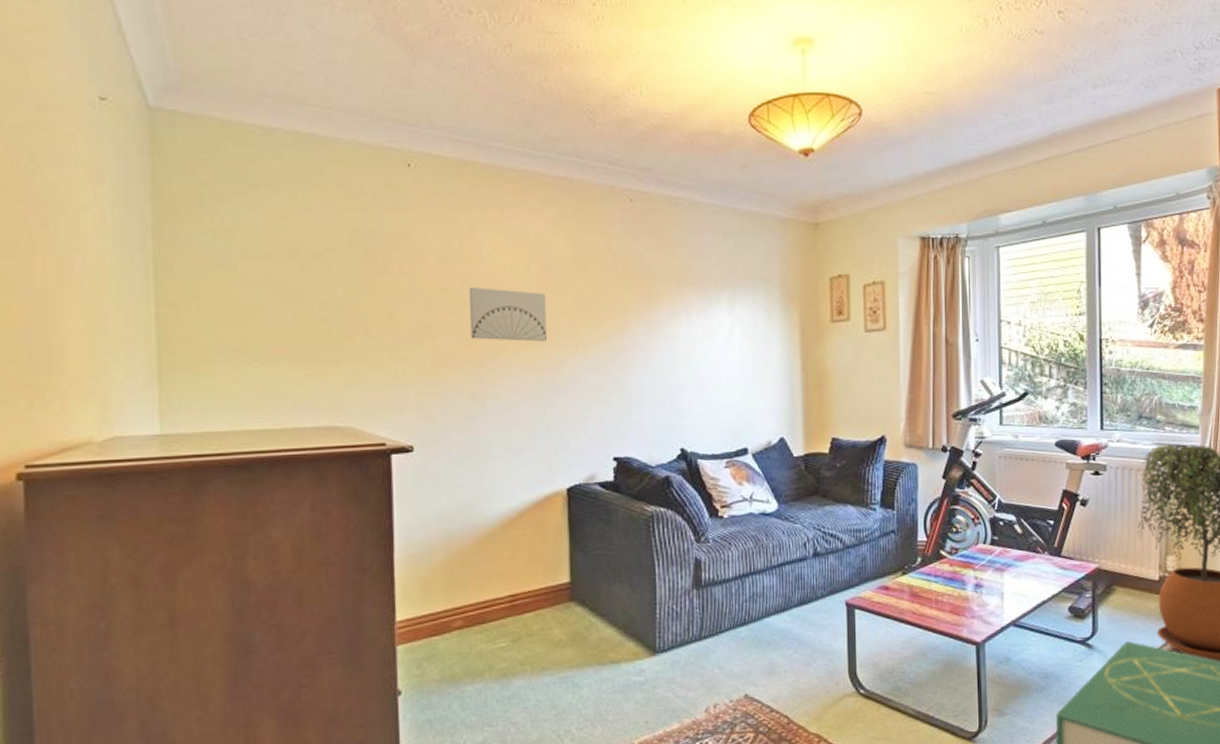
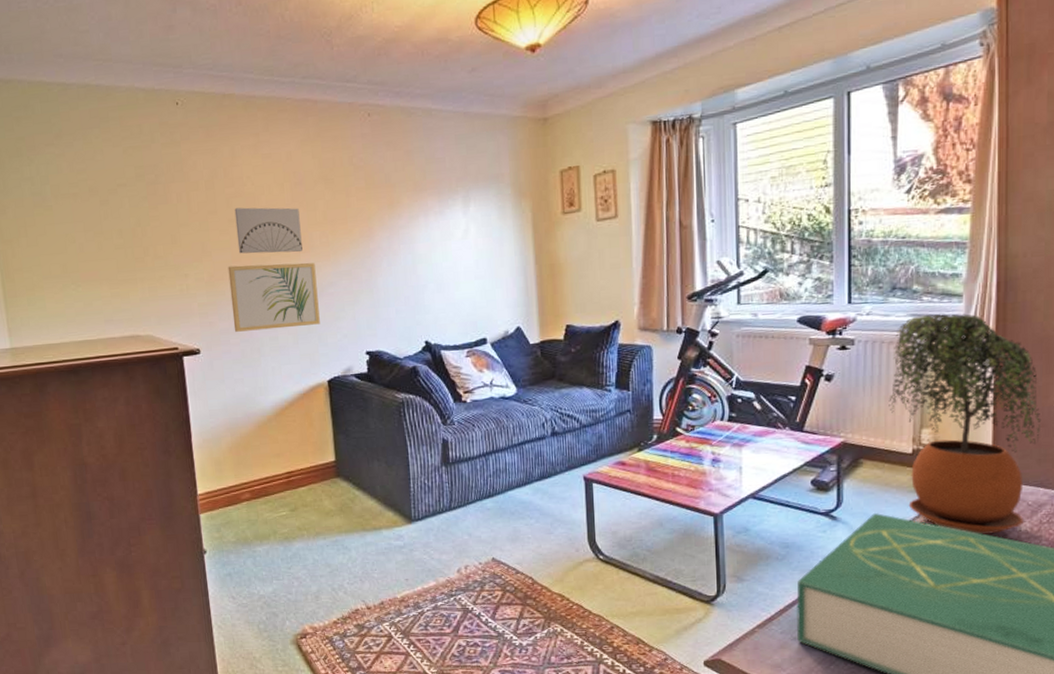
wall art: none [456,352,562,428] -> present [228,262,320,332]

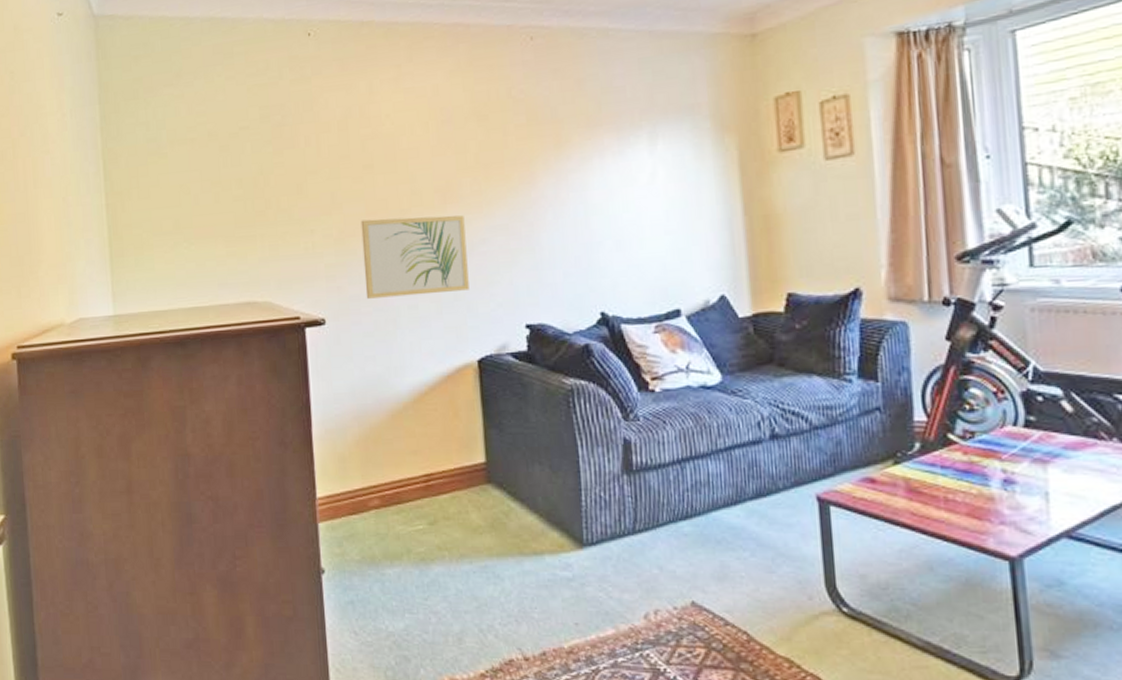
wall art: present [234,207,303,254] -> none [370,150,449,205]

